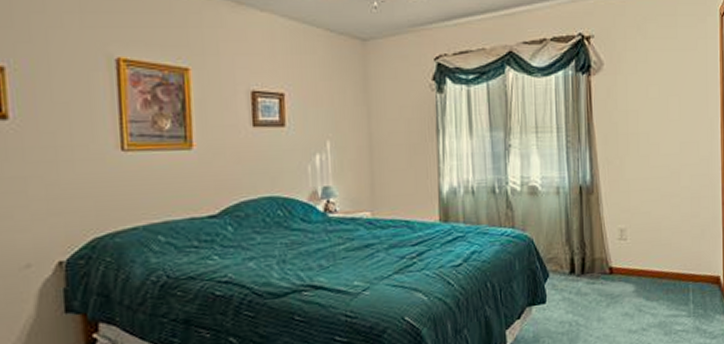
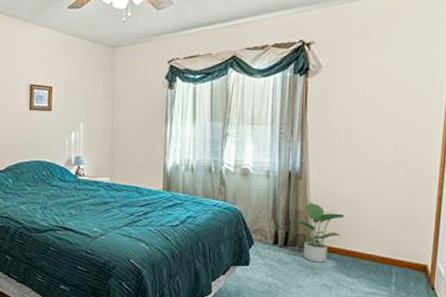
potted plant: none [589,219,639,290] -> present [294,202,344,263]

